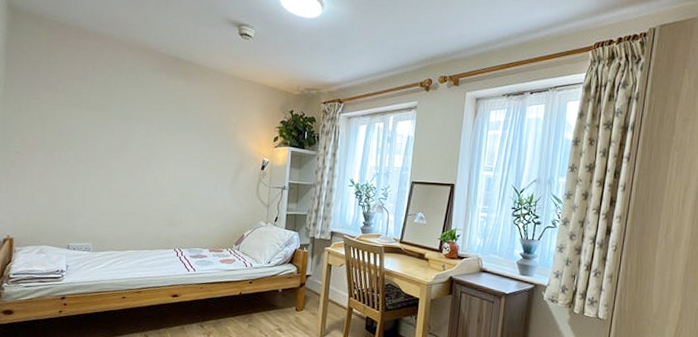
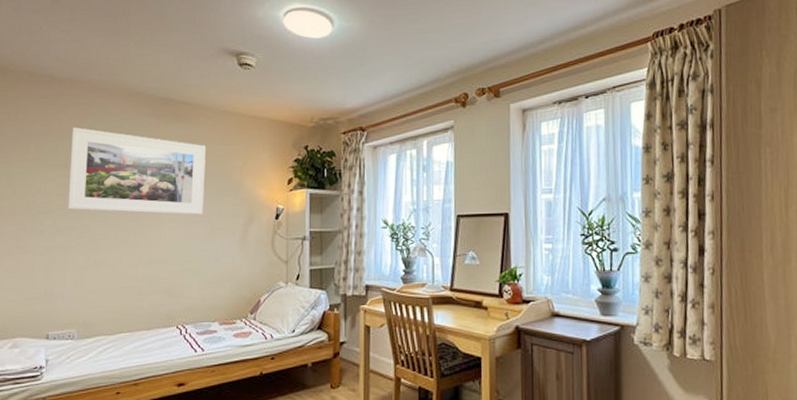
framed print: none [89,75,207,160] -> present [68,127,206,215]

